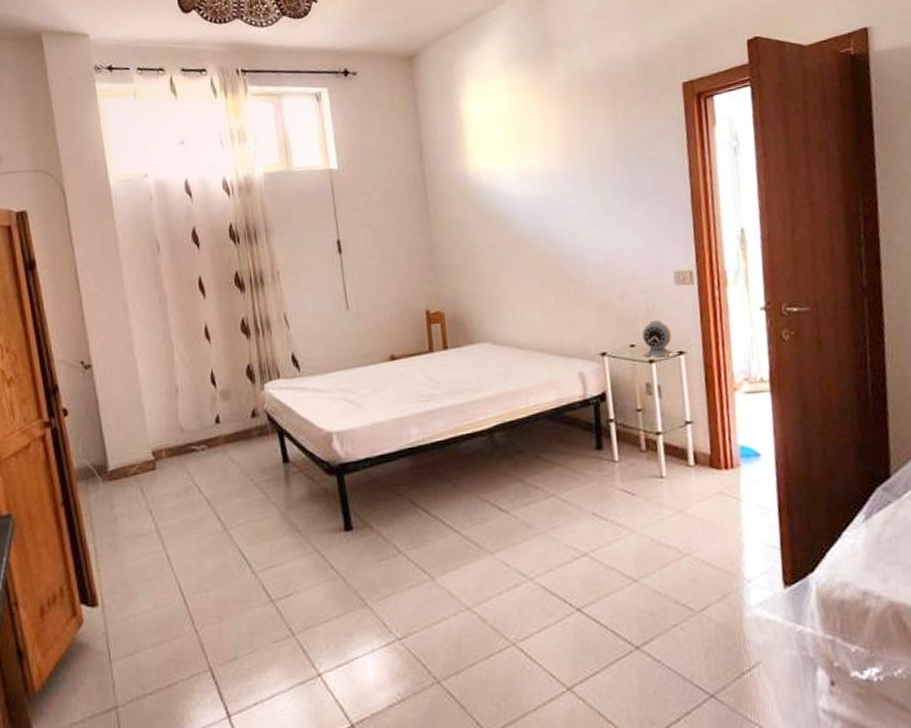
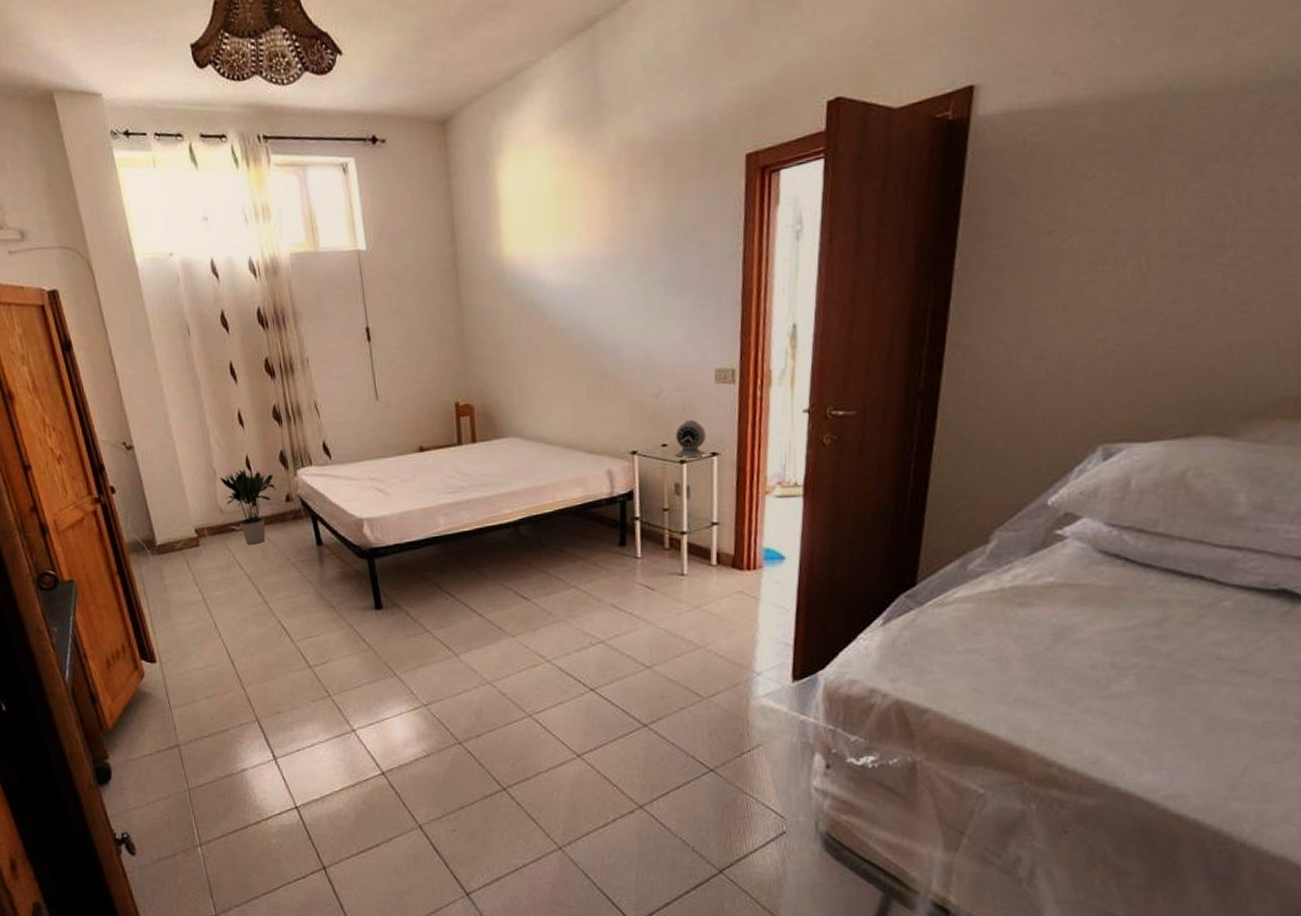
potted plant: none [181,385,241,466] -> present [219,469,276,545]

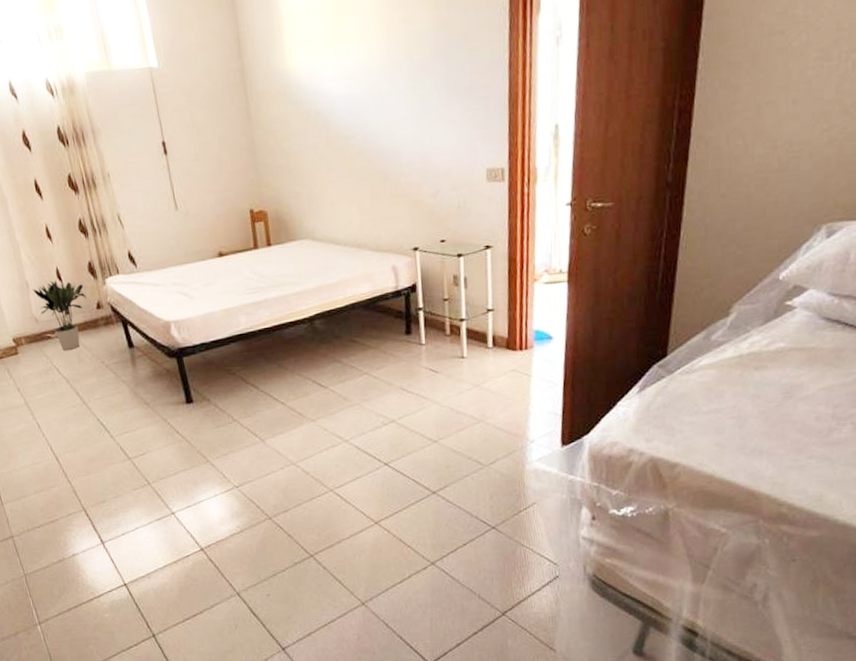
alarm clock: present [675,419,706,458] -> none [453,216,480,252]

